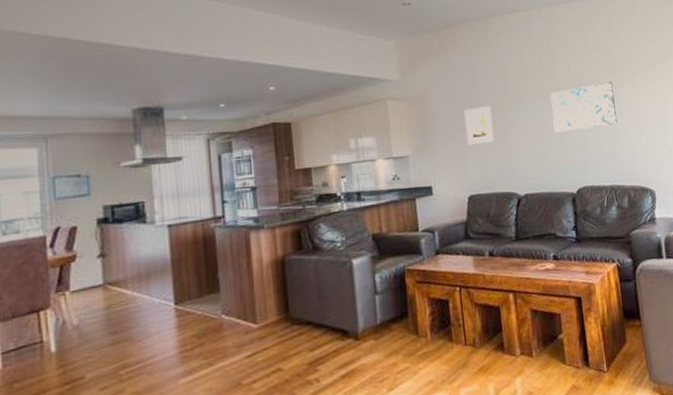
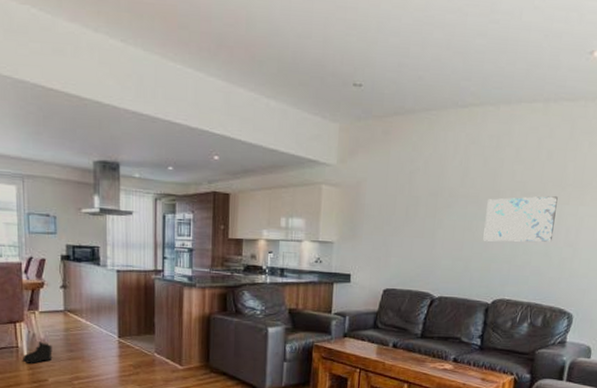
boots: none [49,329,90,361] -> present [23,341,53,364]
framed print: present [463,105,494,146] -> none [393,203,423,241]

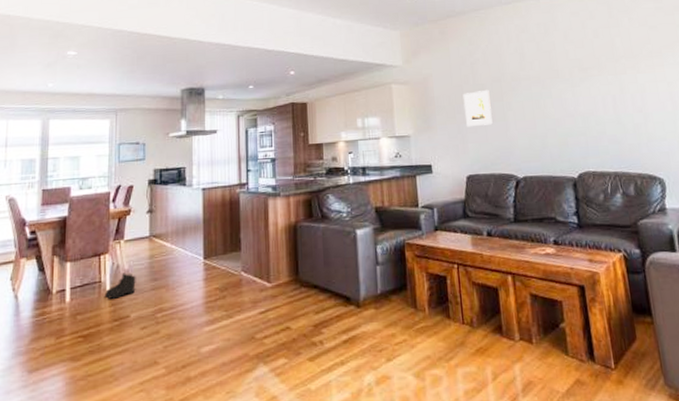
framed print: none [393,203,423,241] -> present [462,89,493,128]
wall art: present [483,196,558,242] -> none [549,68,620,117]

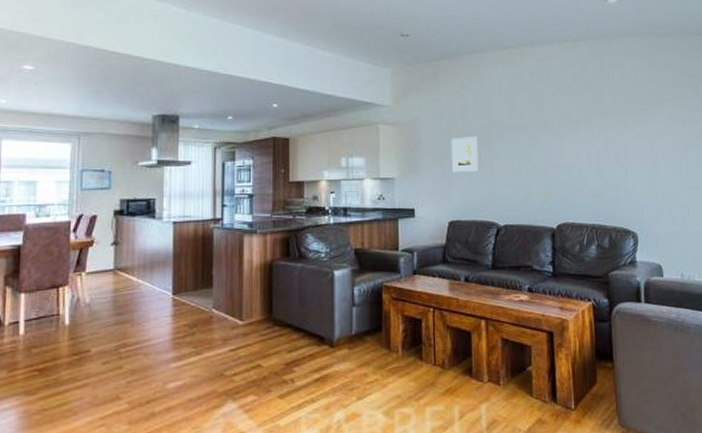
boots: present [105,273,136,299] -> none [63,306,98,333]

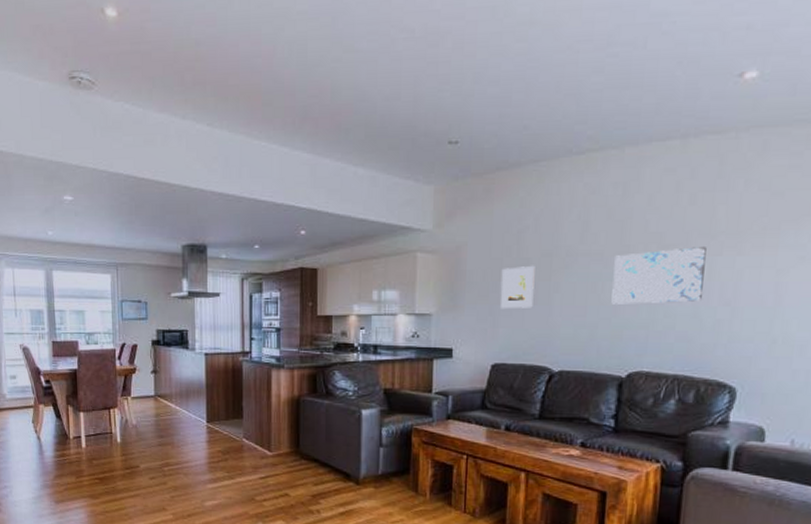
wall art: none [537,122,603,167] -> present [611,247,707,304]

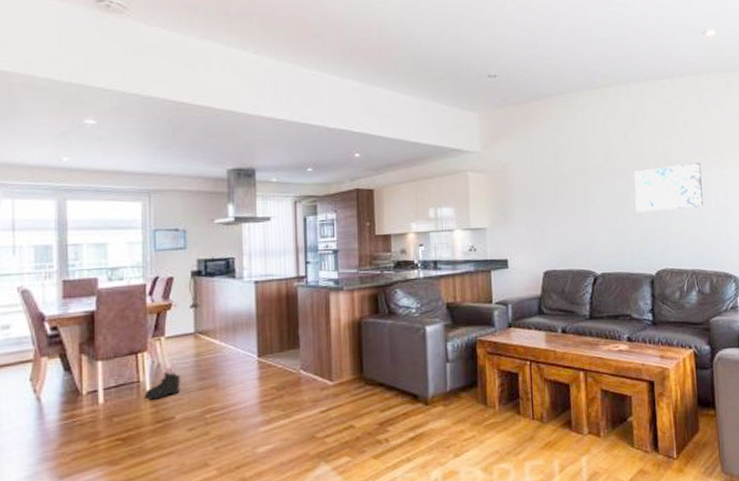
boots: none [116,427,144,450] -> present [145,372,181,400]
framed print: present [500,265,535,309] -> none [544,181,573,221]

